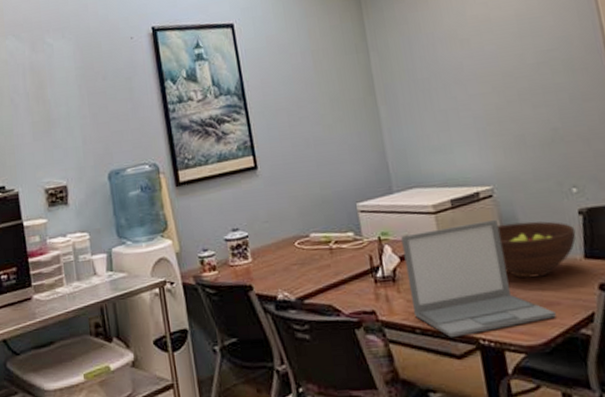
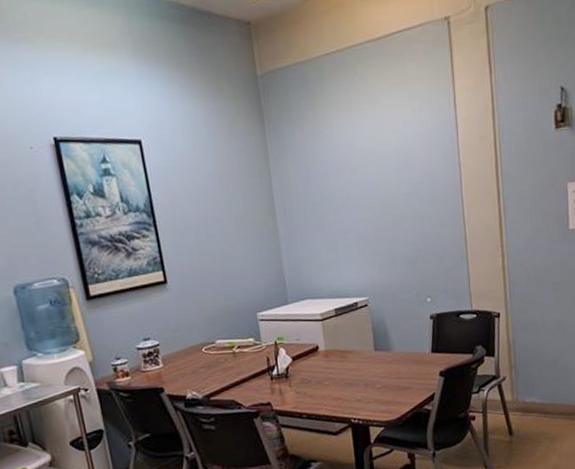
laptop: present [401,219,556,338] -> none [293,324,408,420]
fruit bowl: present [497,221,576,278] -> none [369,325,427,370]

